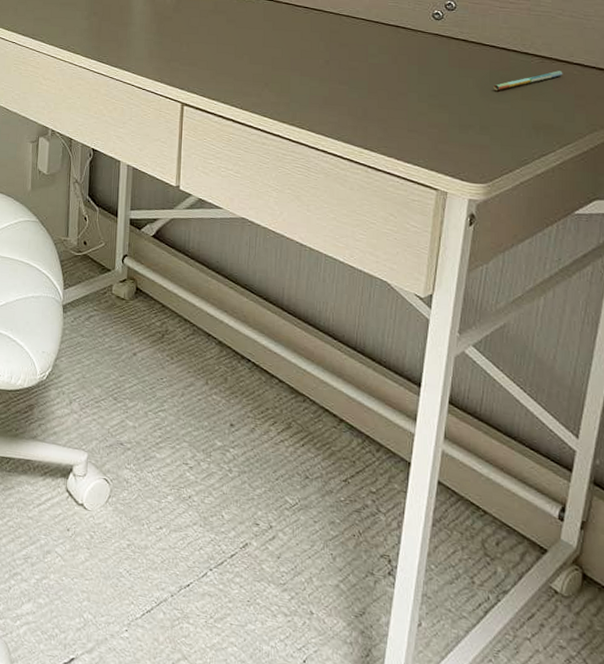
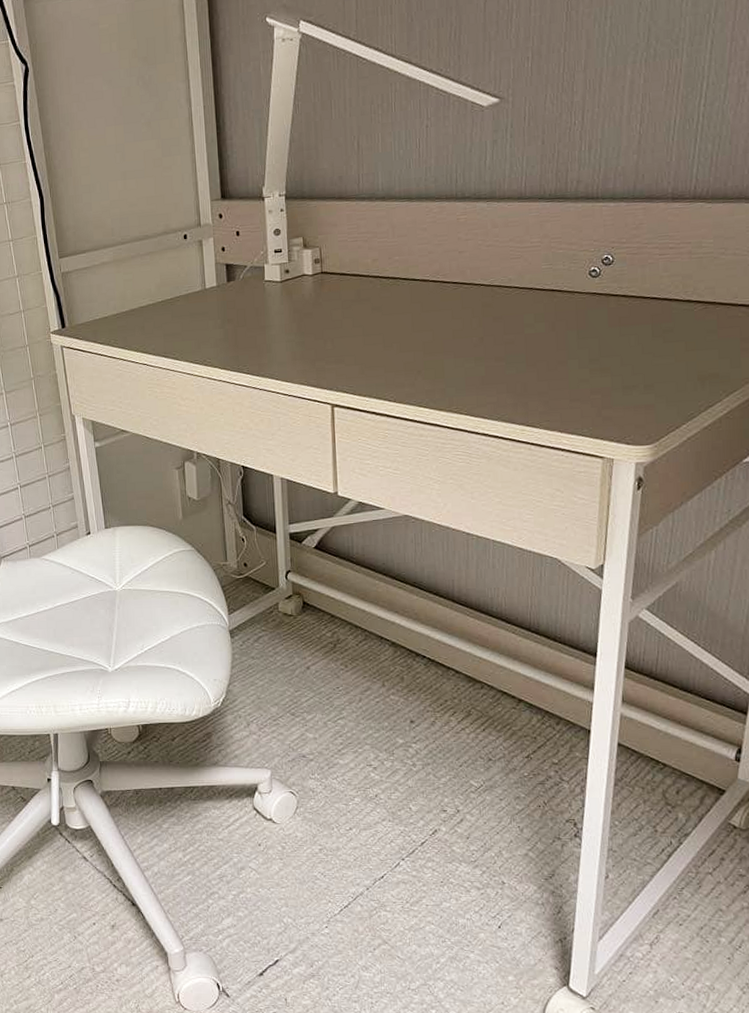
pen: present [493,71,563,90] -> none [656,315,728,345]

